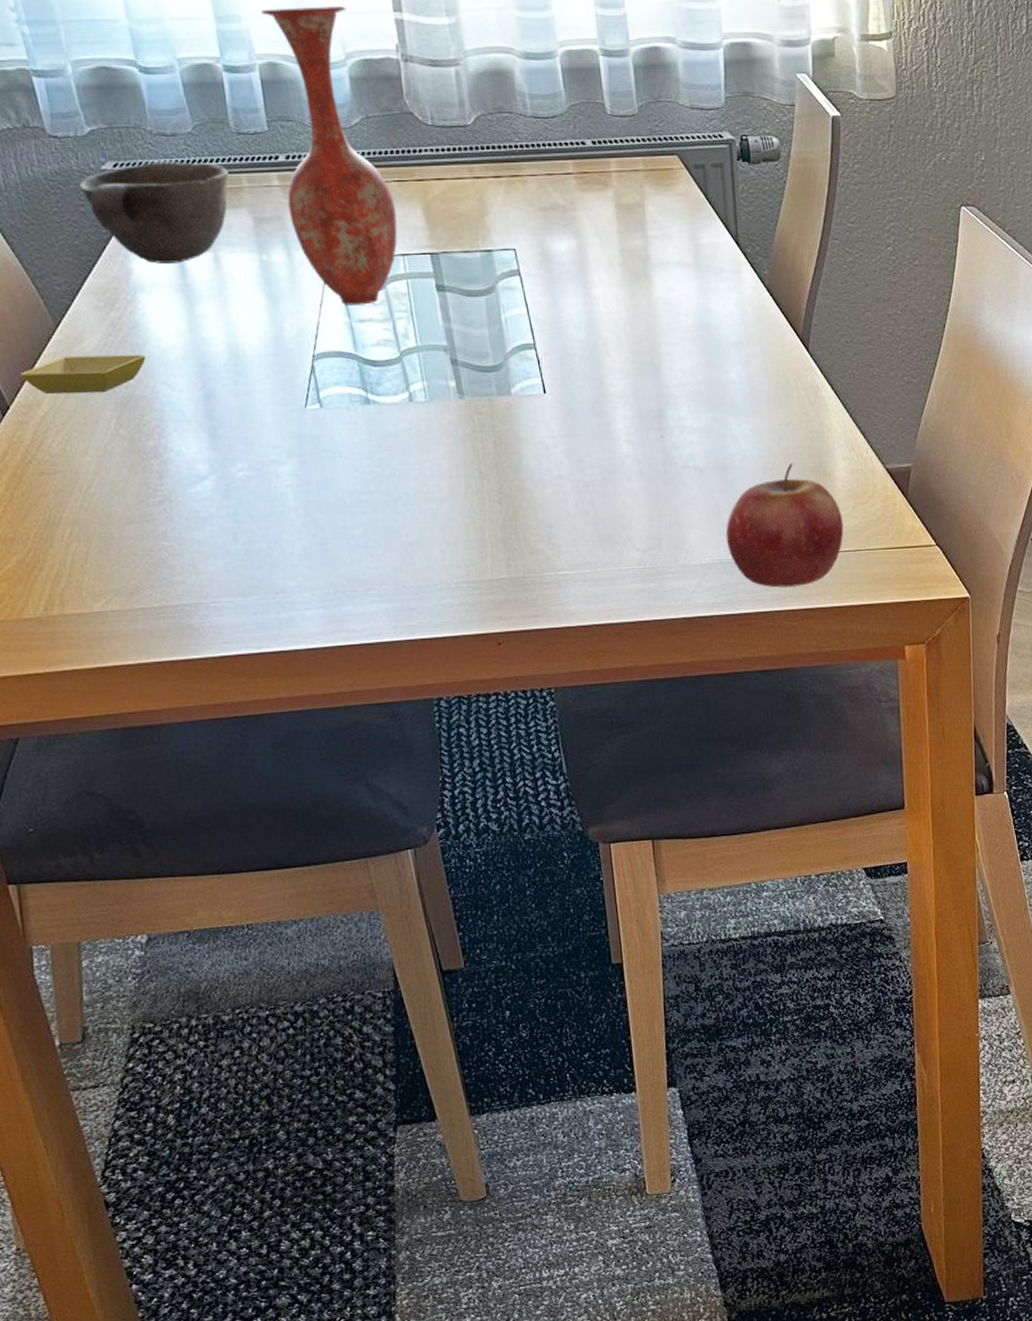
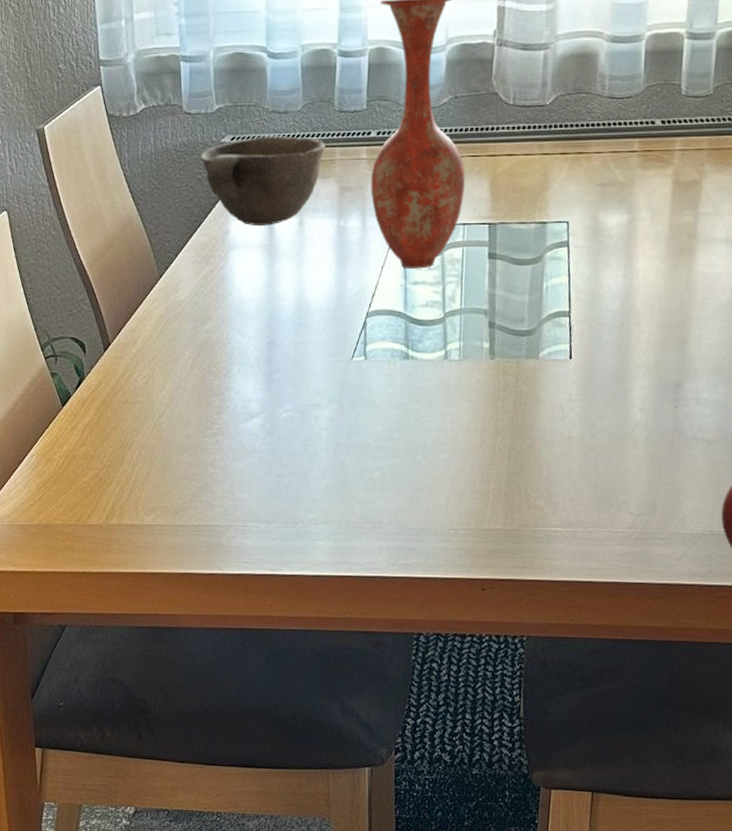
saucer: present [19,355,147,395] -> none [123,303,227,336]

